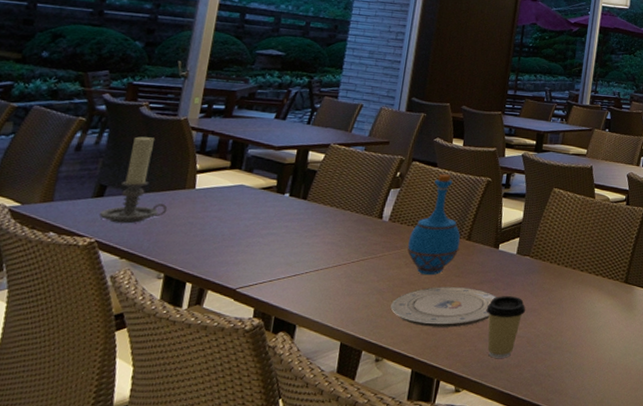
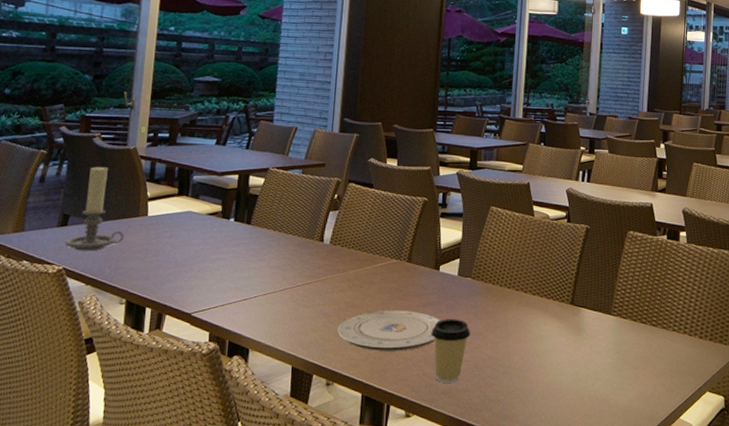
bottle: present [406,174,461,276] -> none [349,195,401,299]

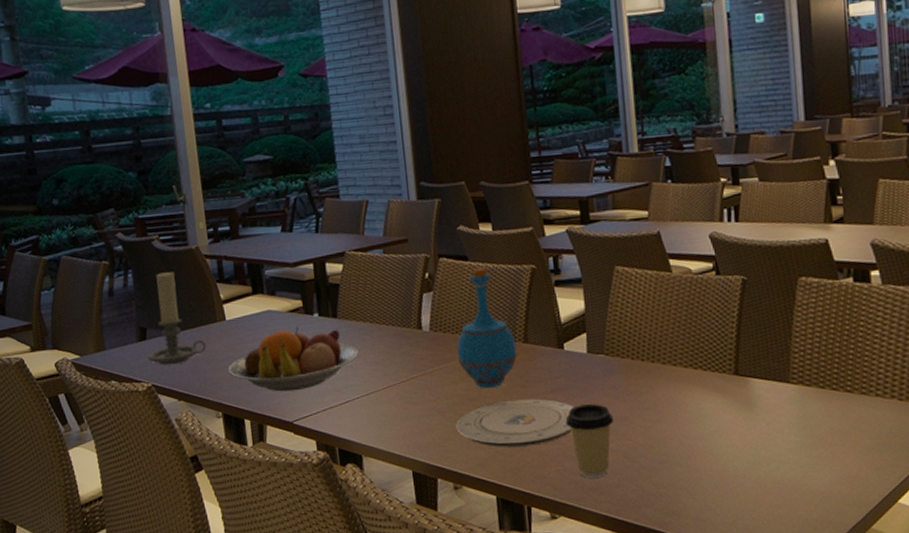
fruit bowl: none [140,228,264,286] -> present [228,326,359,392]
bottle: none [349,195,401,299] -> present [457,267,518,389]

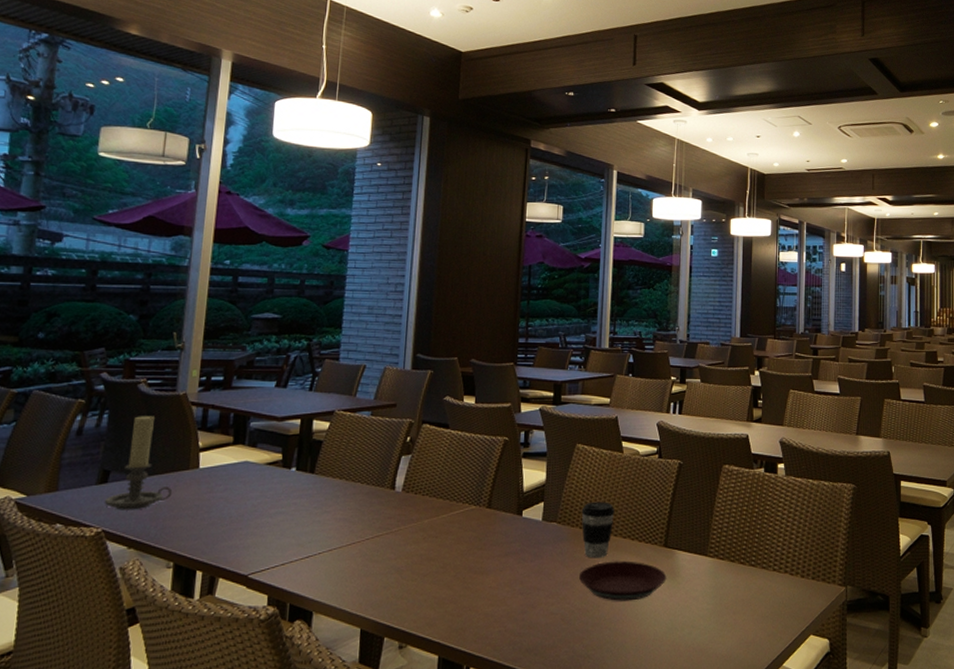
fruit bowl: present [228,326,359,392] -> none [190,479,329,544]
plate: present [455,398,576,447] -> none [411,561,525,607]
bottle: present [457,267,518,389] -> none [423,436,480,550]
coffee cup: present [565,404,614,478] -> none [514,568,557,639]
coffee cup: none [630,328,671,391] -> present [581,501,615,558]
plate: none [638,392,742,436] -> present [579,561,667,601]

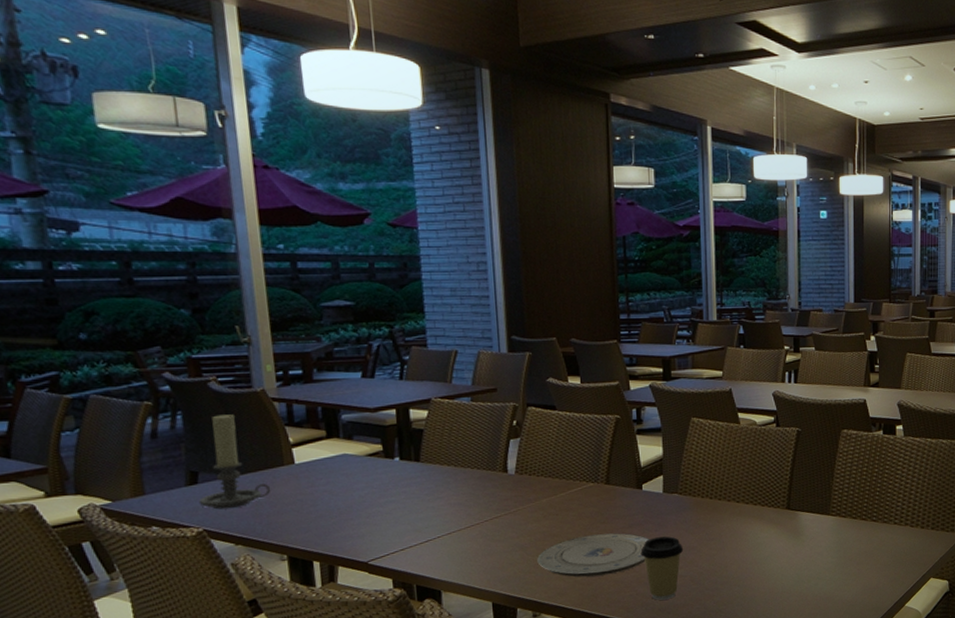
plate: none [411,561,525,607] -> present [537,533,650,577]
coffee cup: none [514,568,557,639] -> present [640,536,684,600]
plate: present [579,561,667,601] -> none [705,524,791,561]
coffee cup: present [581,501,615,558] -> none [702,471,736,524]

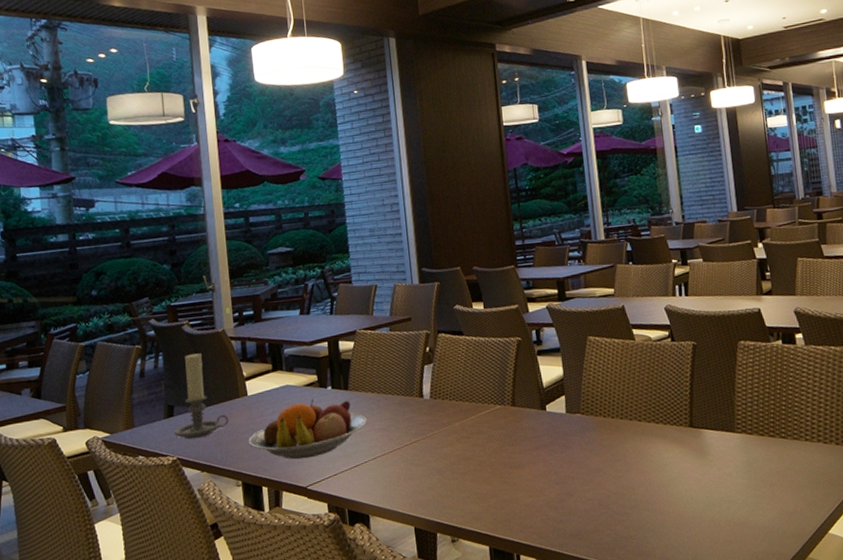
fruit bowl: none [295,469,441,534] -> present [248,398,367,460]
plate: present [537,533,650,577] -> none [453,455,557,502]
coffee cup: present [640,536,684,600] -> none [548,458,590,525]

